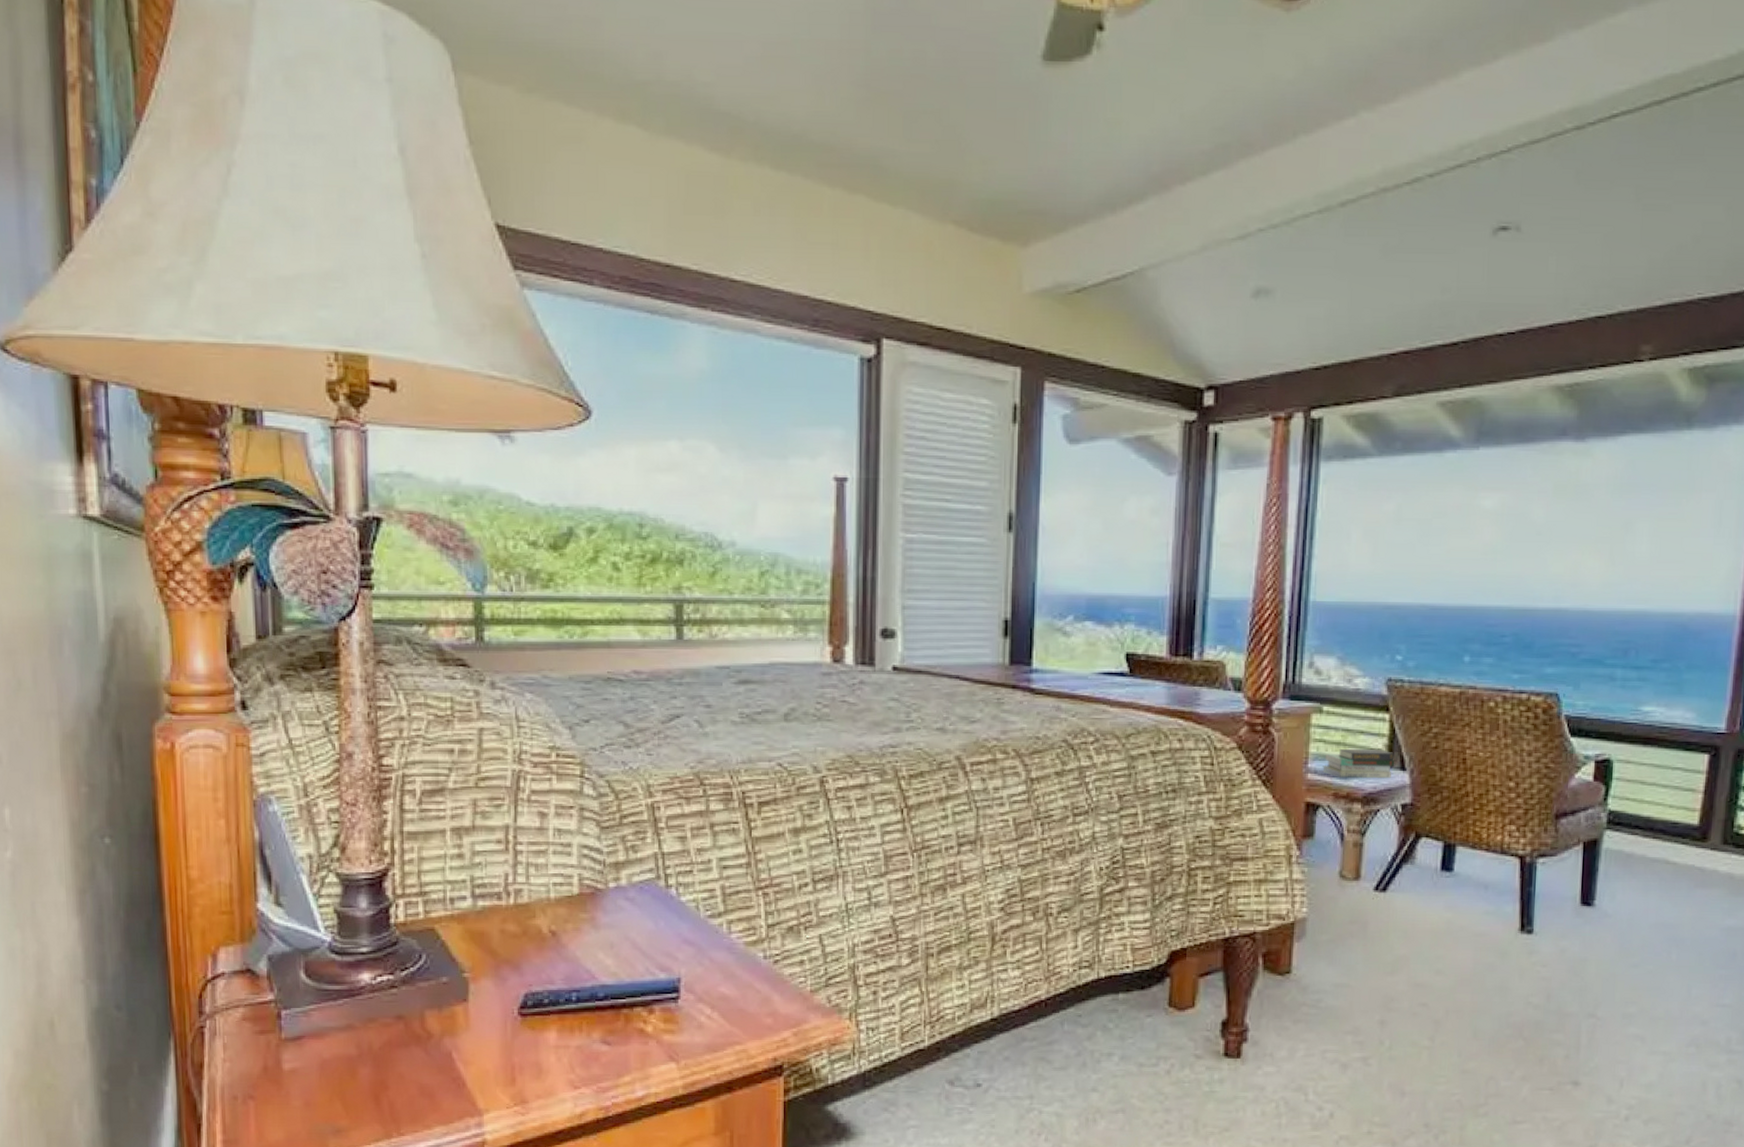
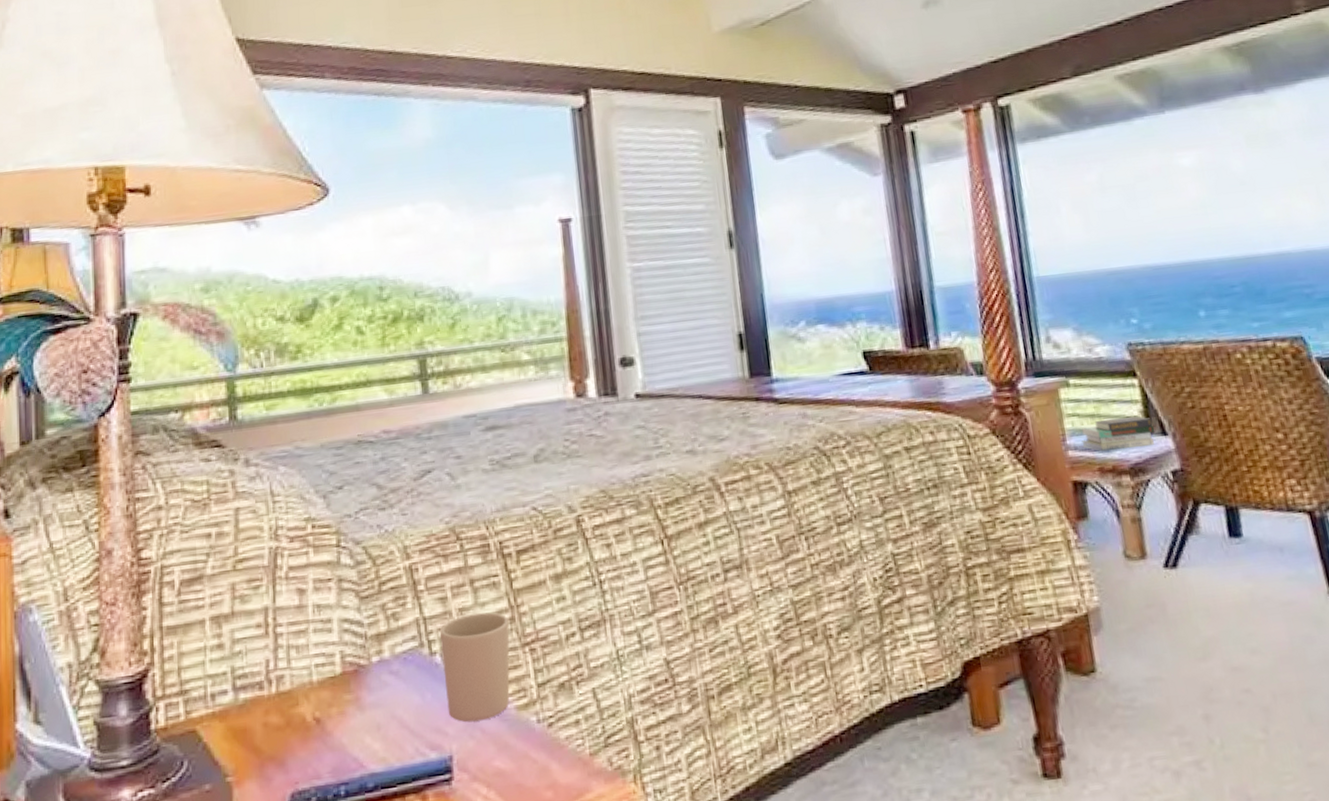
mug: none [676,855,745,951] -> present [439,612,510,723]

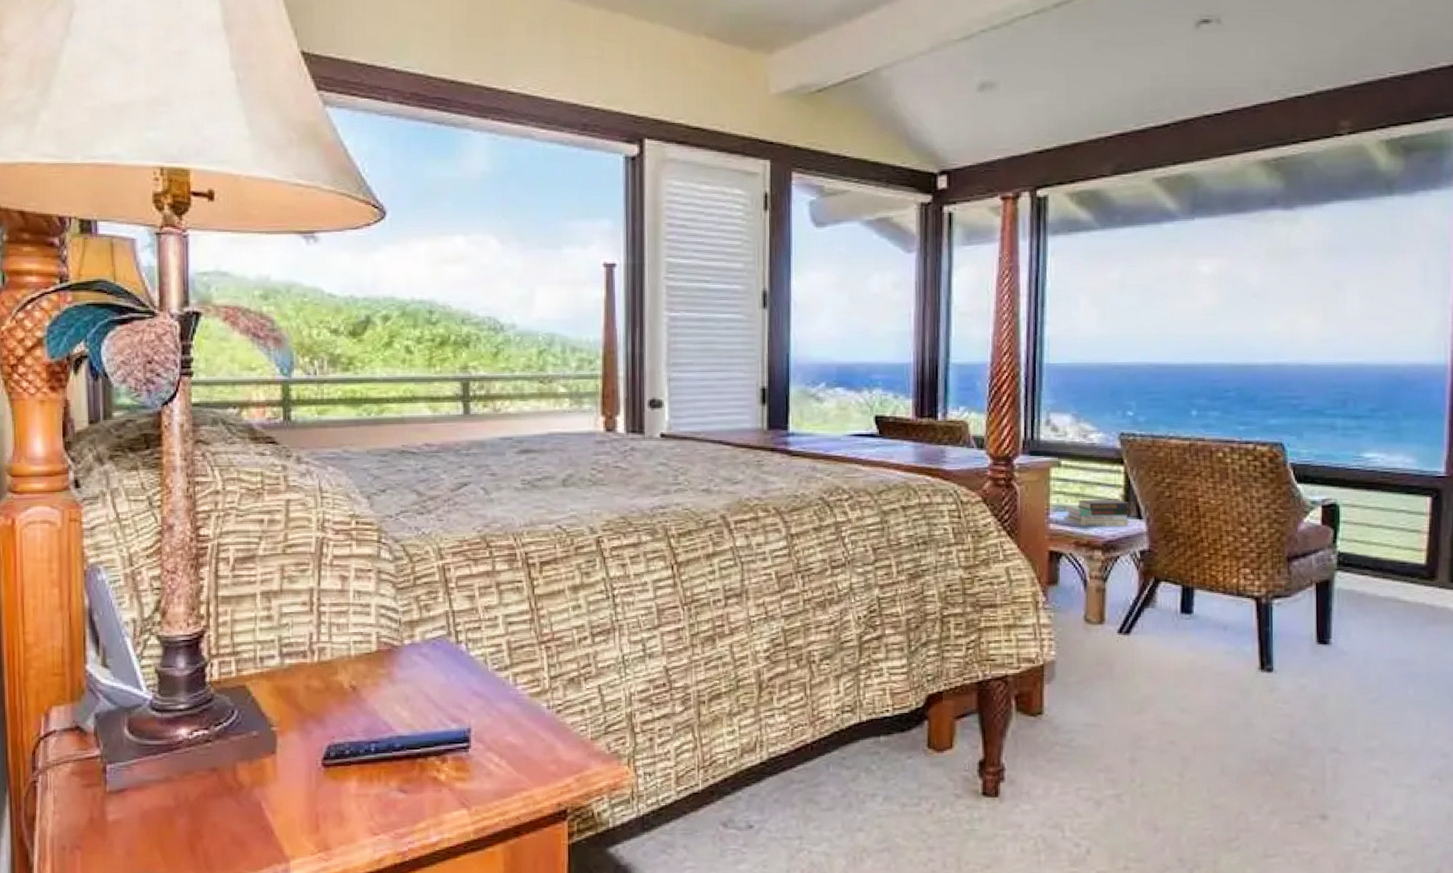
mug: present [439,612,510,723] -> none [466,612,528,702]

